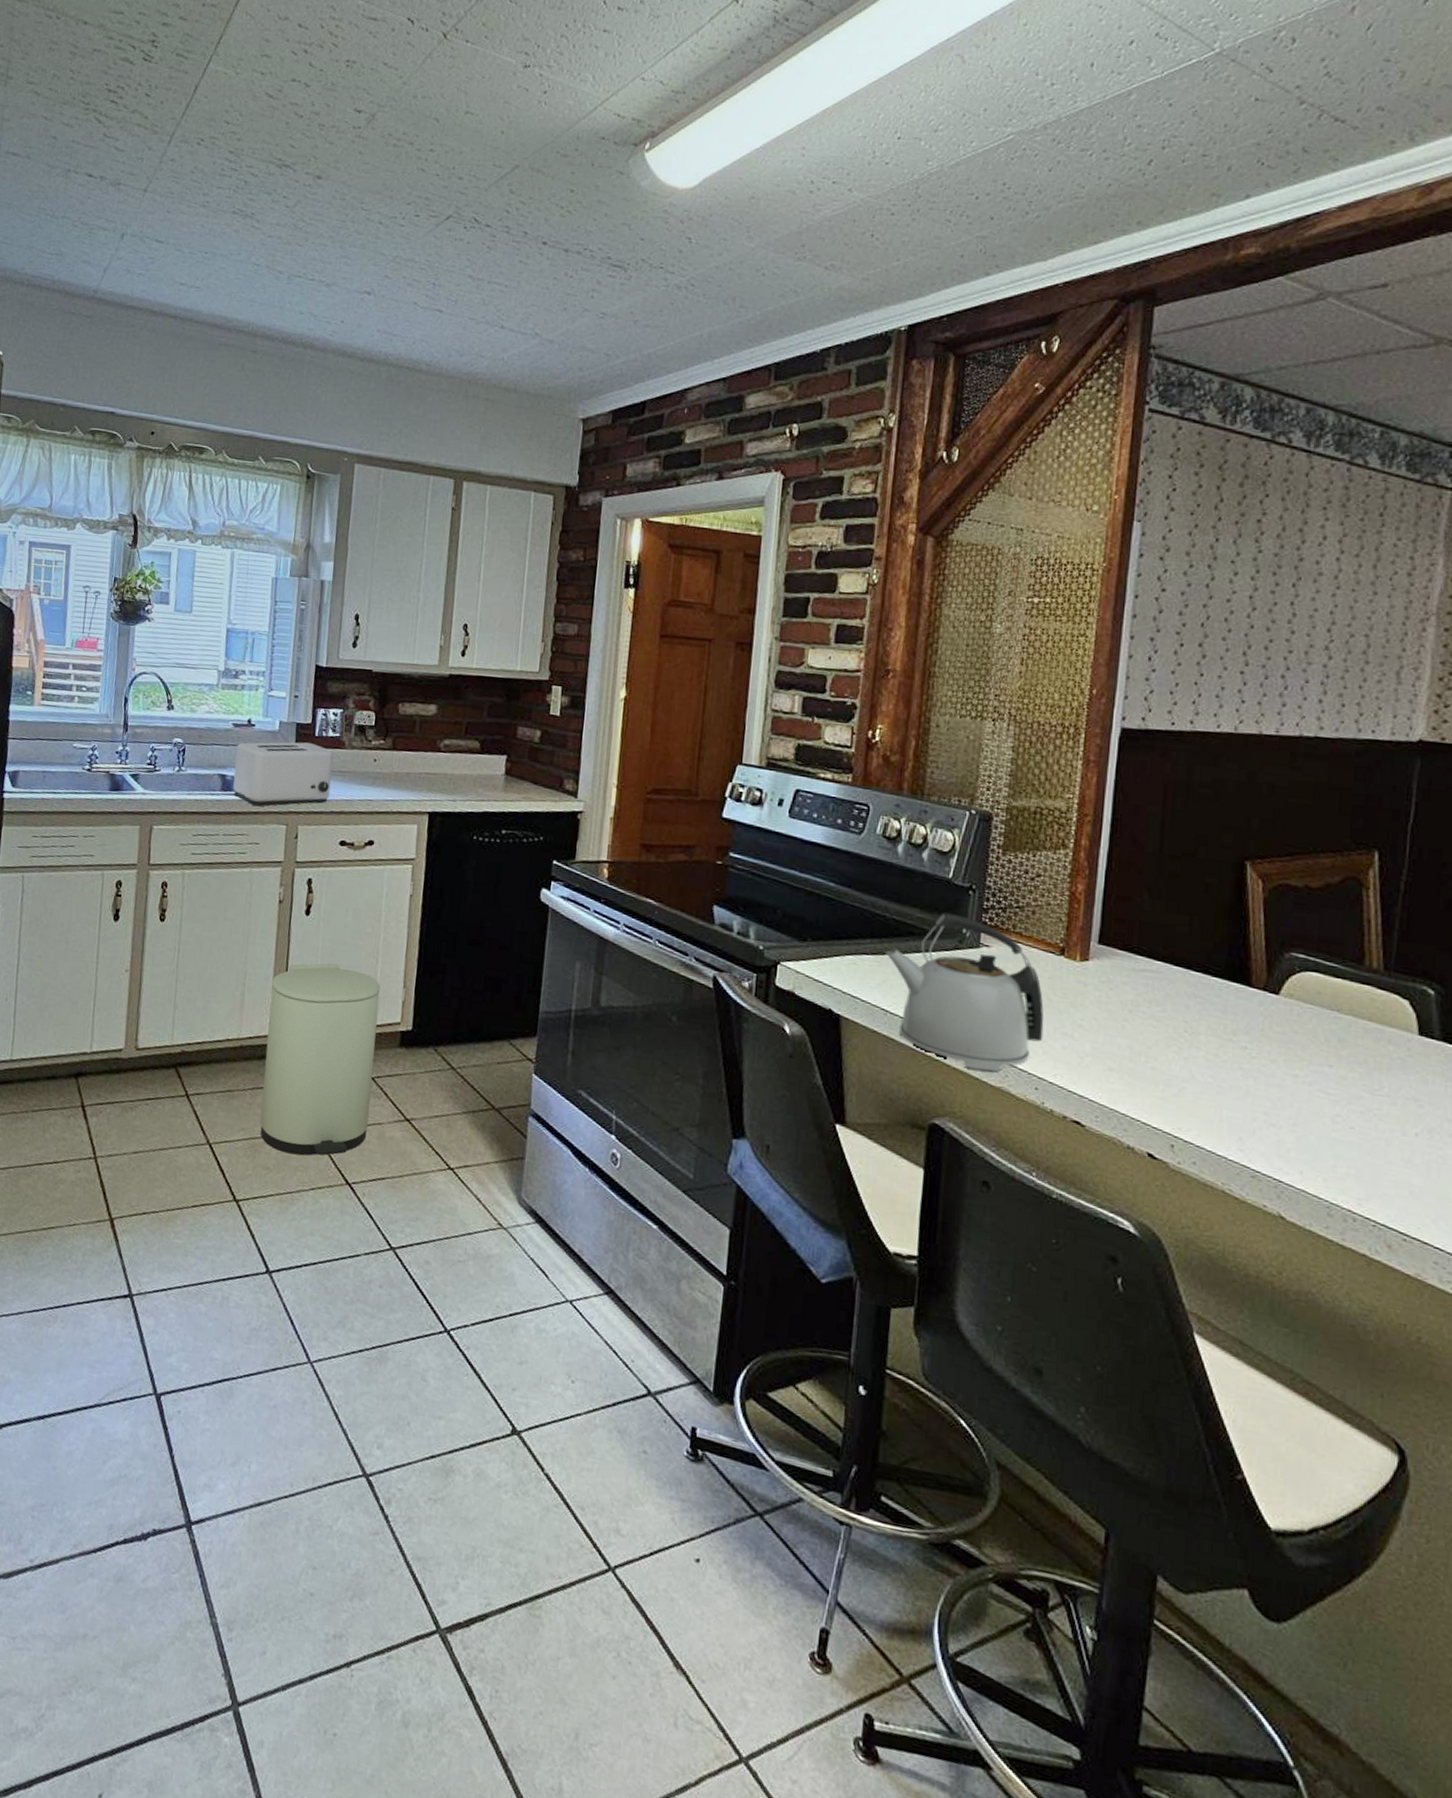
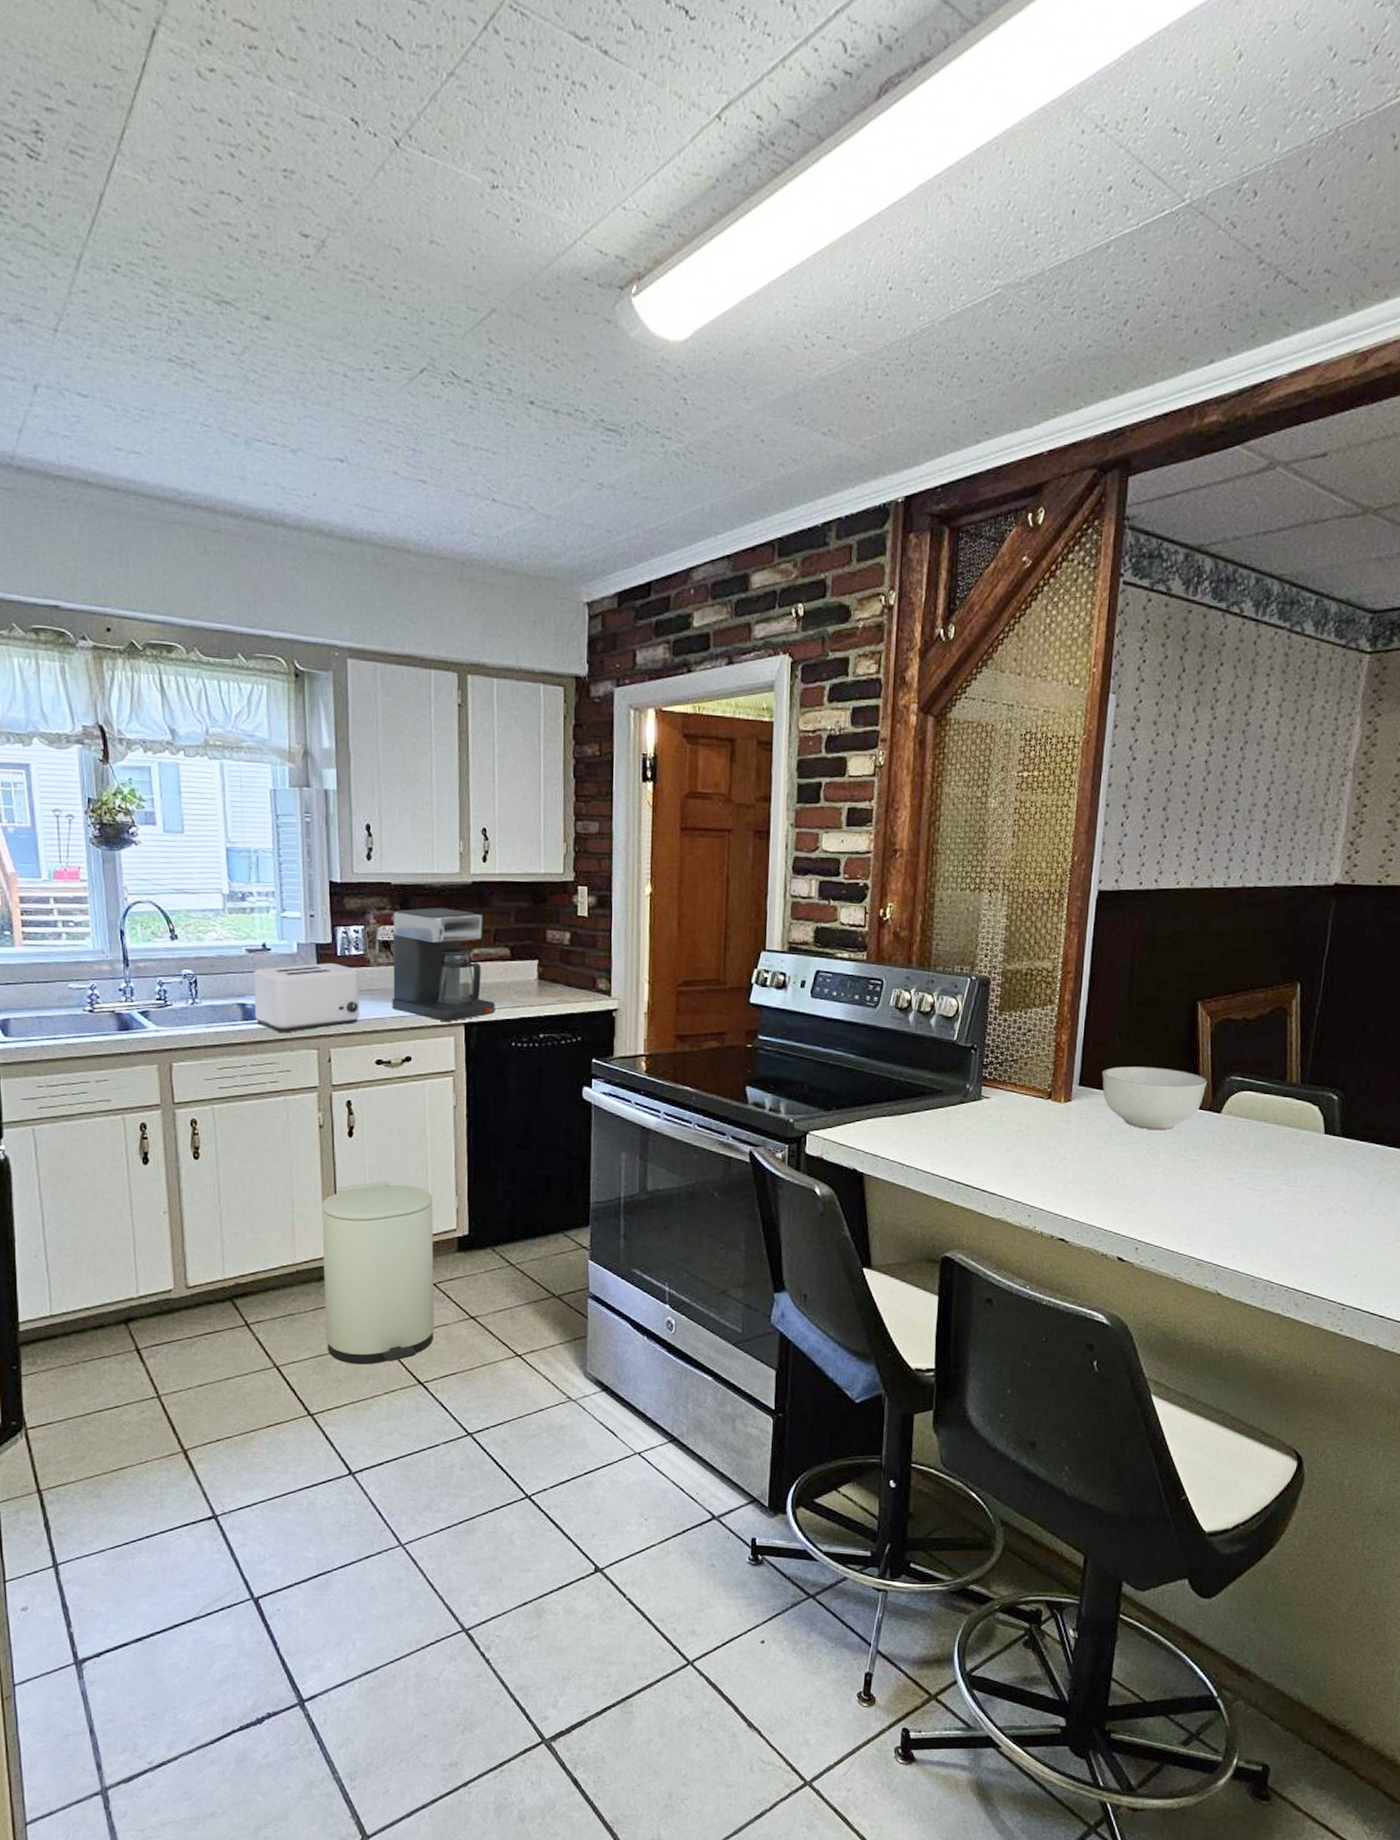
coffee maker: none [360,696,461,810] -> present [392,908,495,1022]
kettle: present [885,912,1044,1072] -> none [901,1072,1035,1206]
bowl: none [1127,926,1261,1007] -> present [1102,1066,1208,1130]

